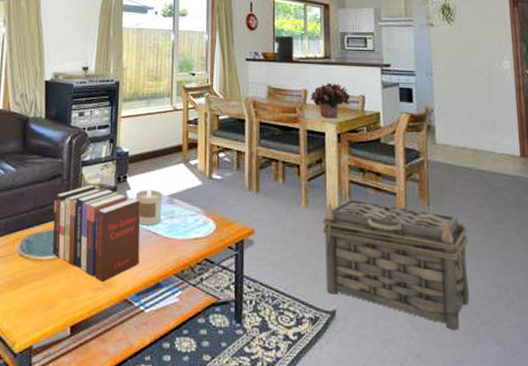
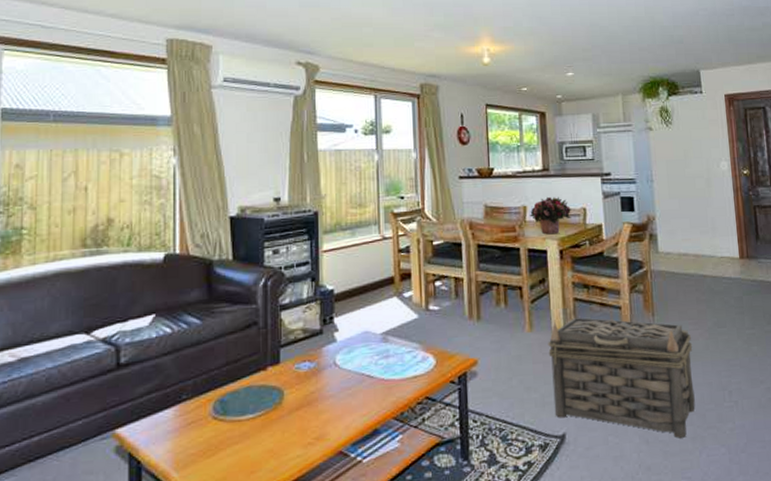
books: present [52,184,141,282] -> none [250,330,354,436]
candle: present [135,189,162,226] -> none [344,328,376,369]
coffee maker: present [272,35,295,62] -> none [488,148,512,178]

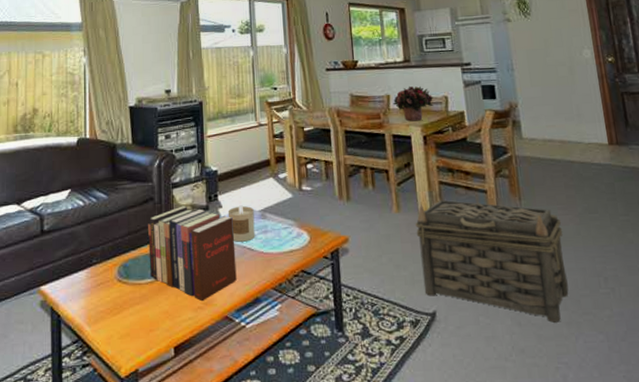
books: none [250,330,354,436] -> present [148,205,237,301]
candle: none [344,328,376,369] -> present [227,205,255,242]

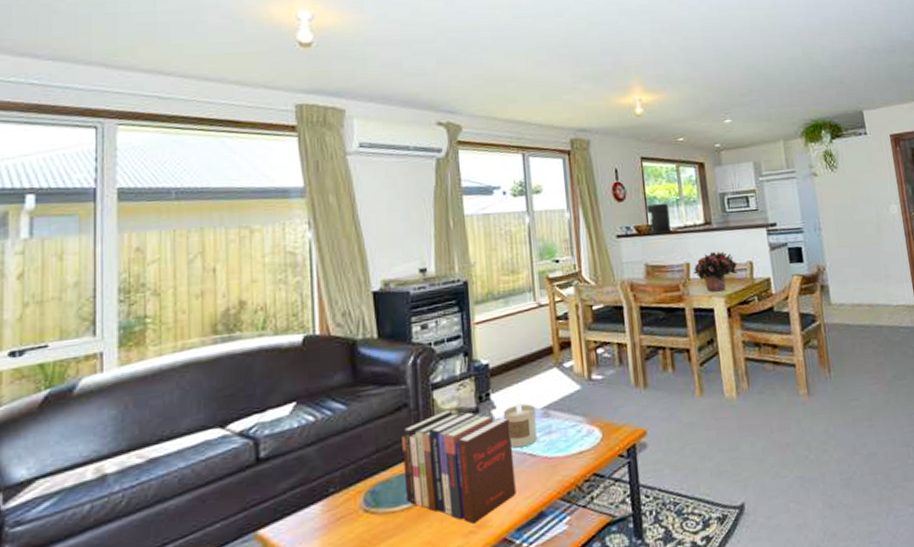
coffee maker: none [352,42,375,70] -> present [647,202,672,235]
basket: present [415,199,569,322] -> none [720,378,879,501]

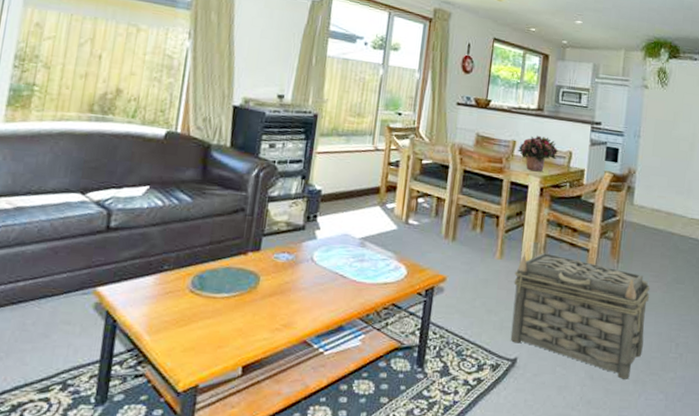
books: present [402,410,516,523] -> none [228,221,330,322]
candle: present [503,403,538,448] -> none [324,230,354,268]
coffee maker: present [647,202,672,235] -> none [484,81,509,111]
basket: none [720,378,879,501] -> present [510,252,650,379]

